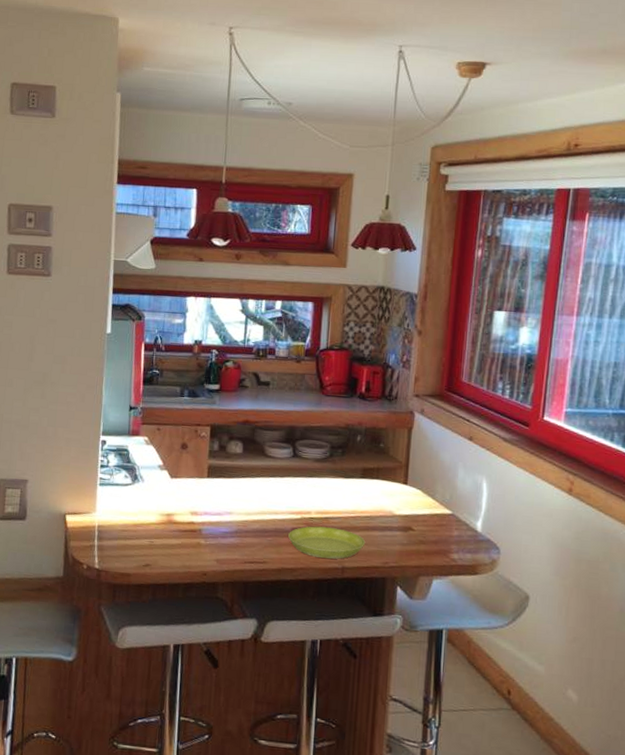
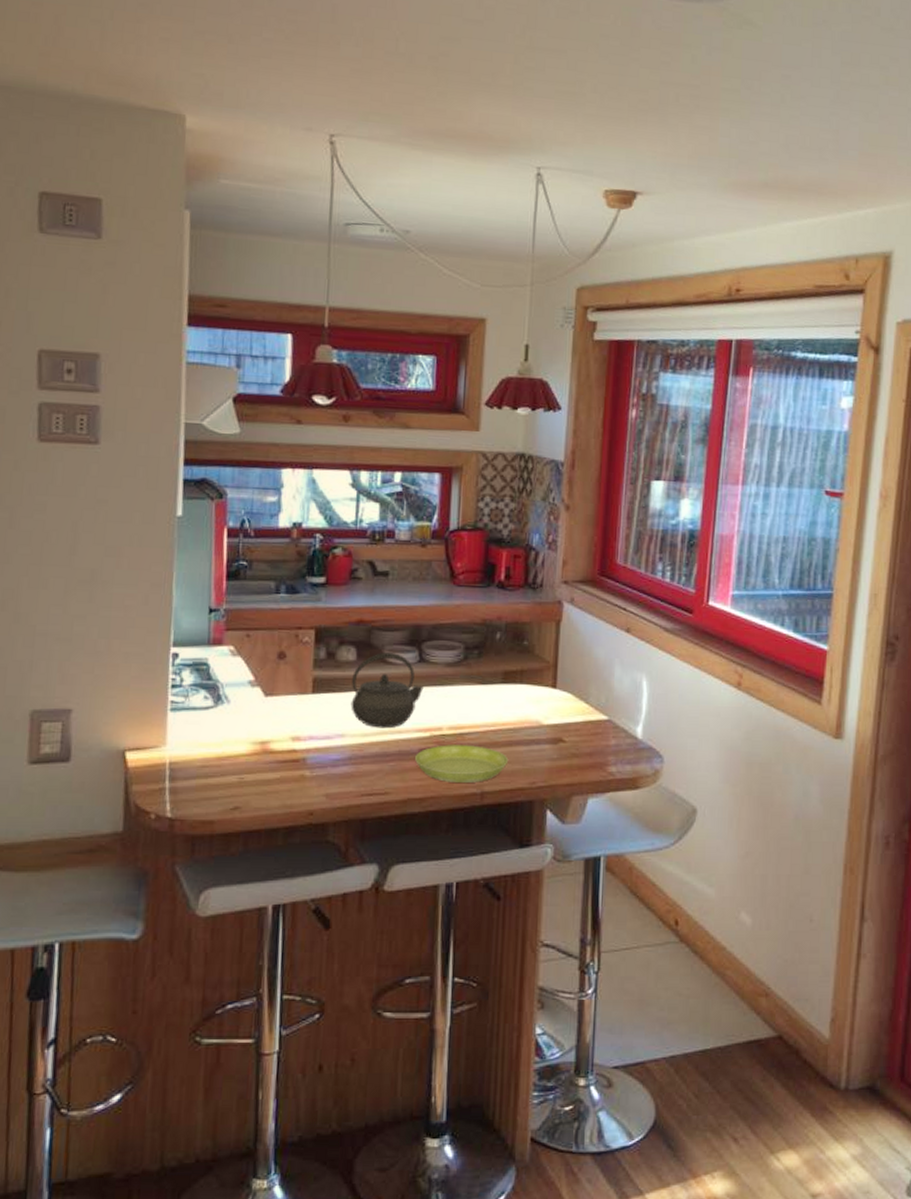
kettle: none [237,447,296,510] -> present [350,652,424,729]

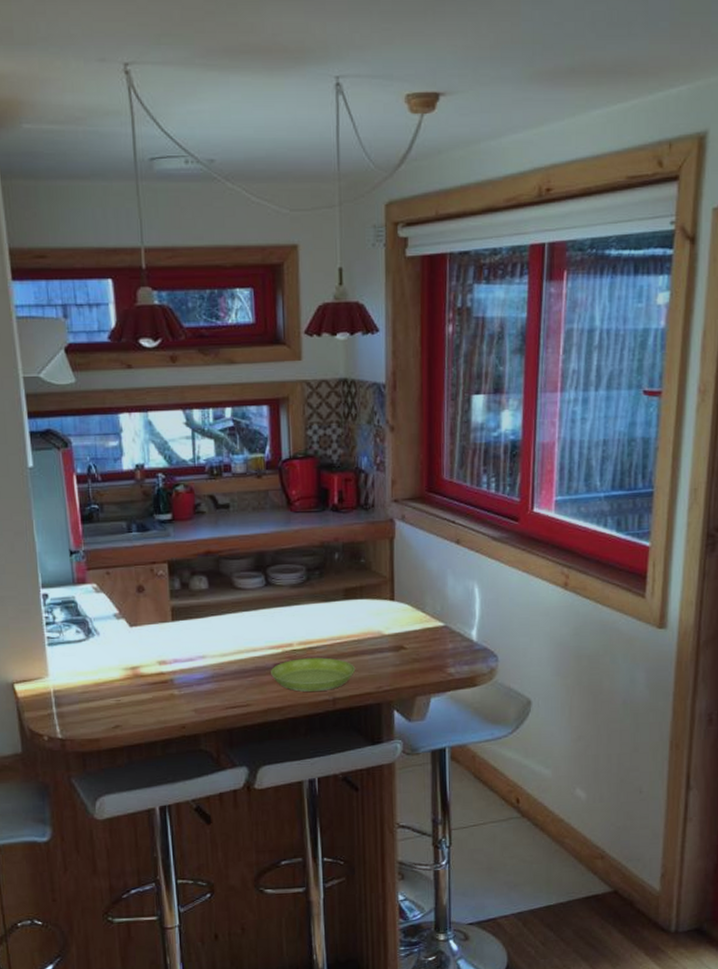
kettle: present [350,652,424,729] -> none [206,579,272,648]

